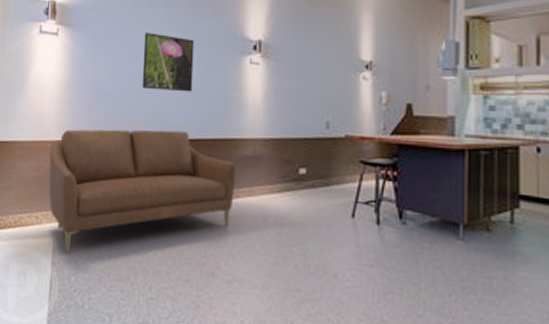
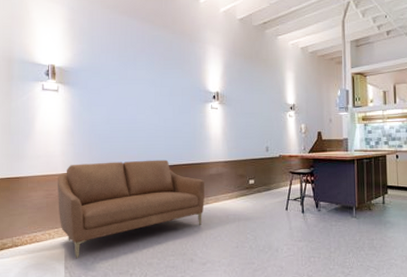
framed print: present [142,33,195,92] -> none [130,88,170,131]

